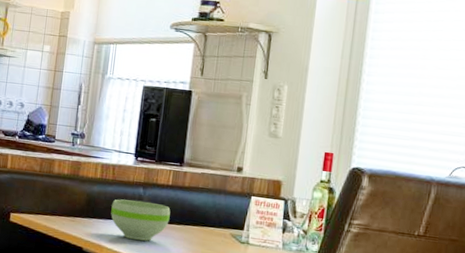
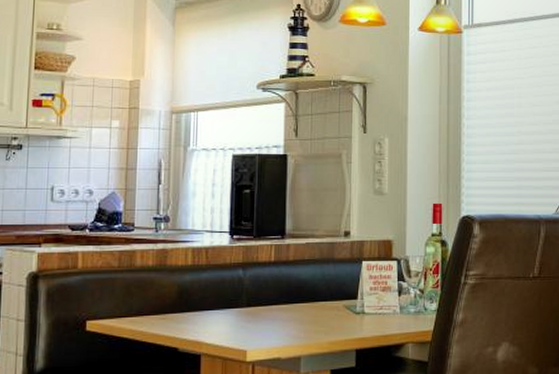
bowl: present [111,199,171,241] -> none [208,283,276,329]

